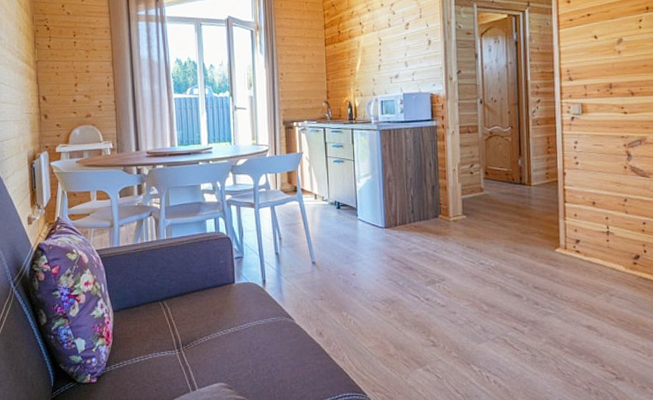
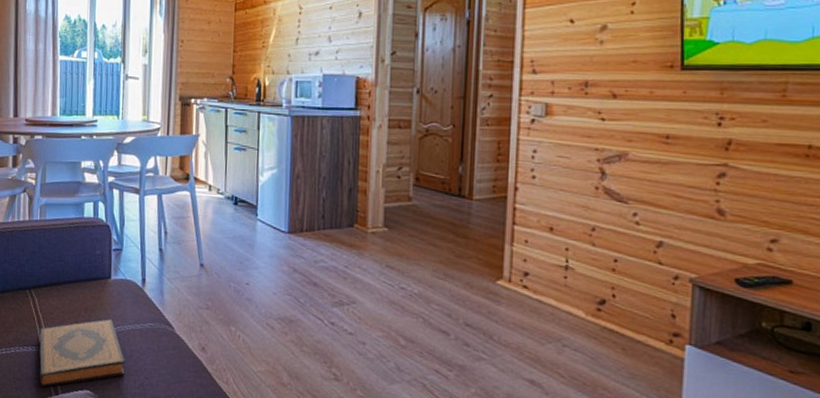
hardback book: none [174,319,254,385] -> present [39,319,125,387]

